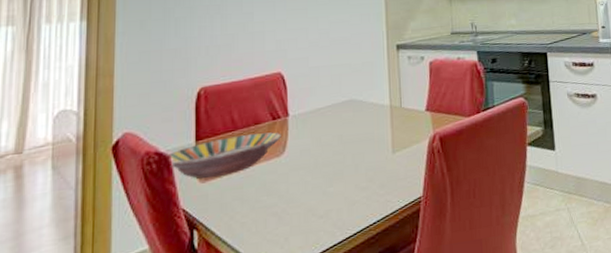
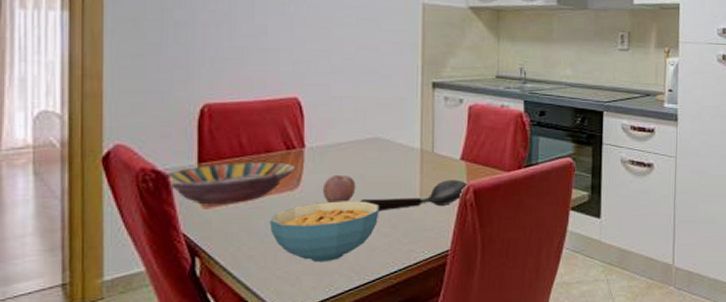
cereal bowl: none [259,159,357,223] -> present [269,201,380,263]
fruit: none [305,137,335,165] -> present [322,174,356,204]
spoon: none [338,129,435,168] -> present [359,180,469,212]

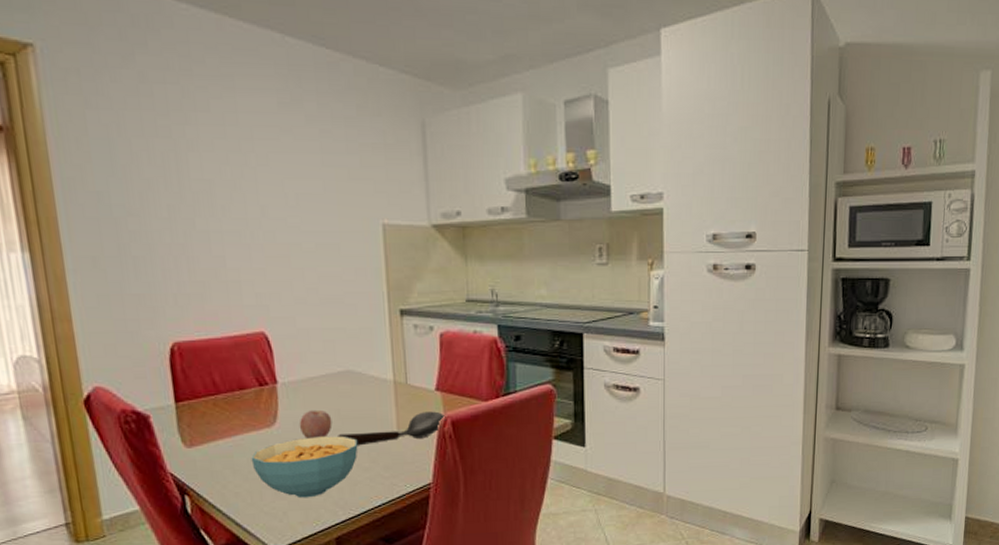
serving bowl: present [165,161,296,205] -> none [145,399,271,444]

